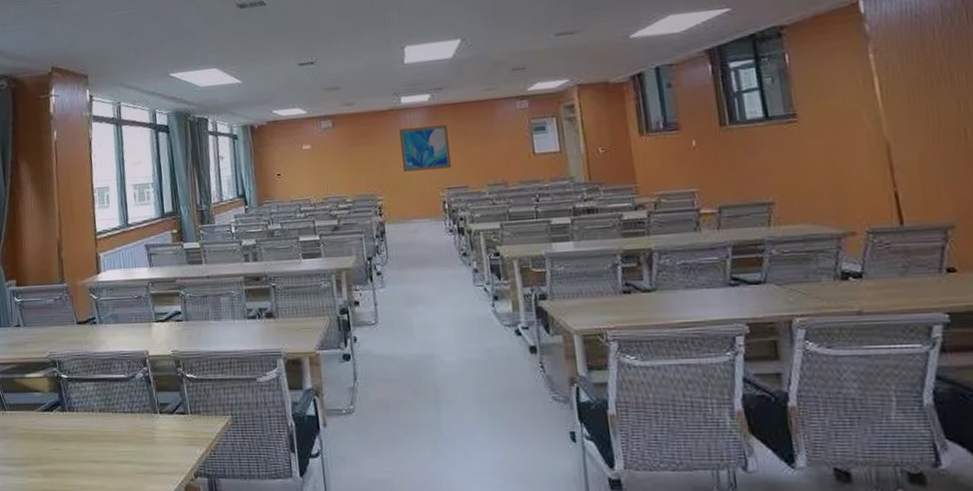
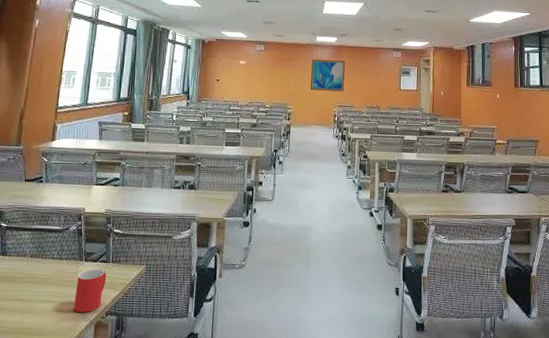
mug: none [155,422,188,475] -> present [74,268,107,313]

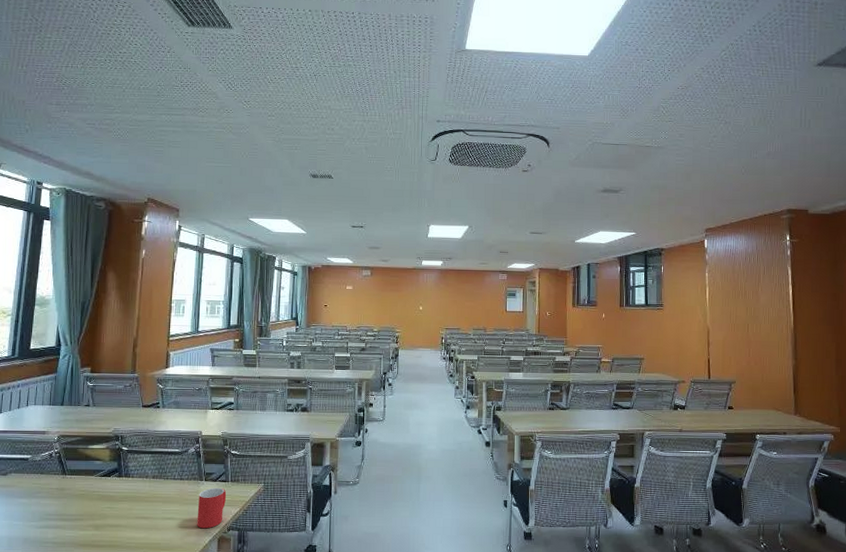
wall art: present [310,59,345,92] -> none [417,283,451,315]

